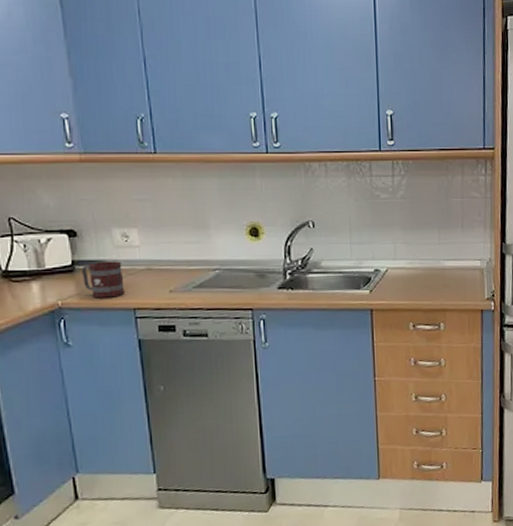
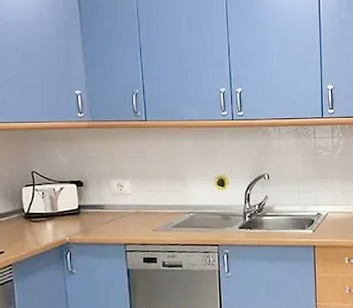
mug: present [82,261,125,298] -> none [86,206,118,235]

